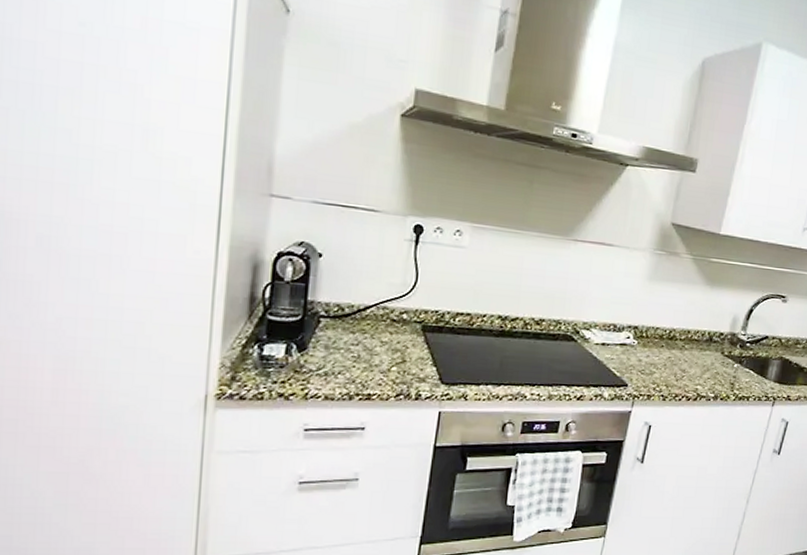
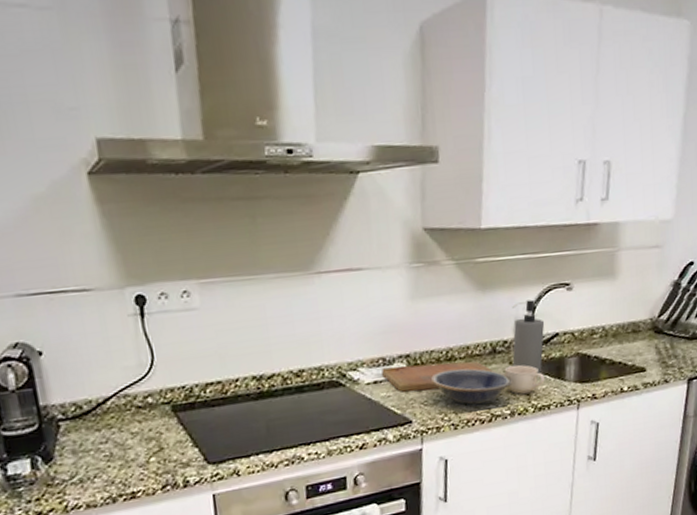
cutting board: none [611,333,707,361] -> present [382,361,494,392]
bowl: none [652,347,721,383] -> present [431,368,512,405]
teacup: none [715,355,749,383] -> present [504,364,545,395]
soap dispenser: none [724,302,758,367] -> present [512,299,545,373]

